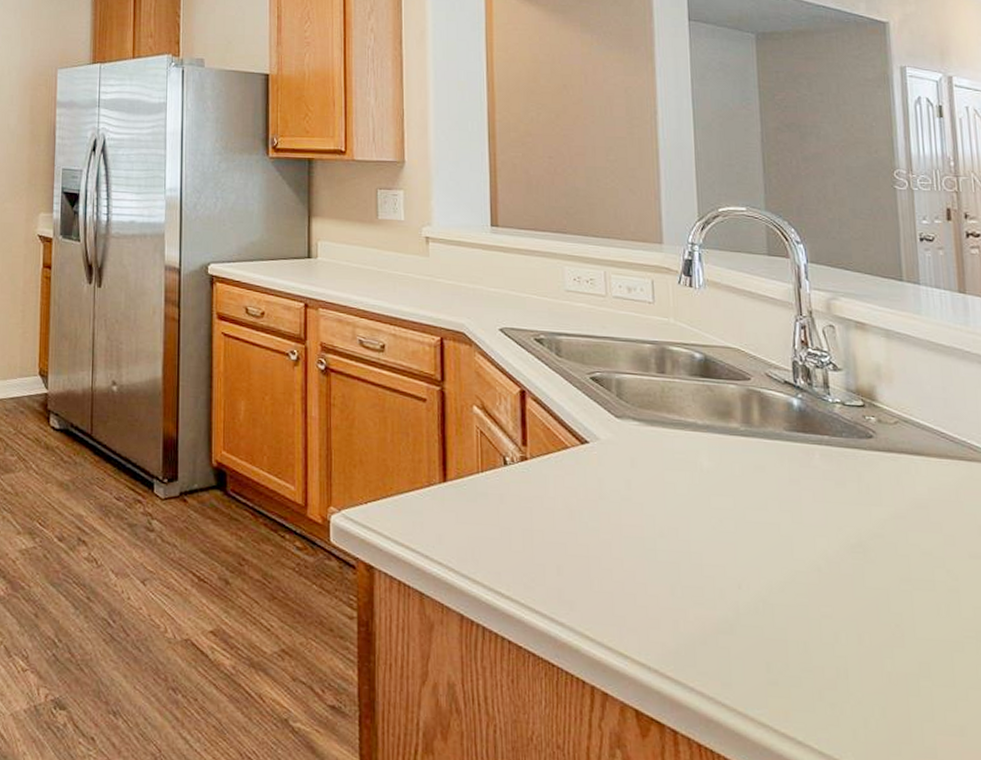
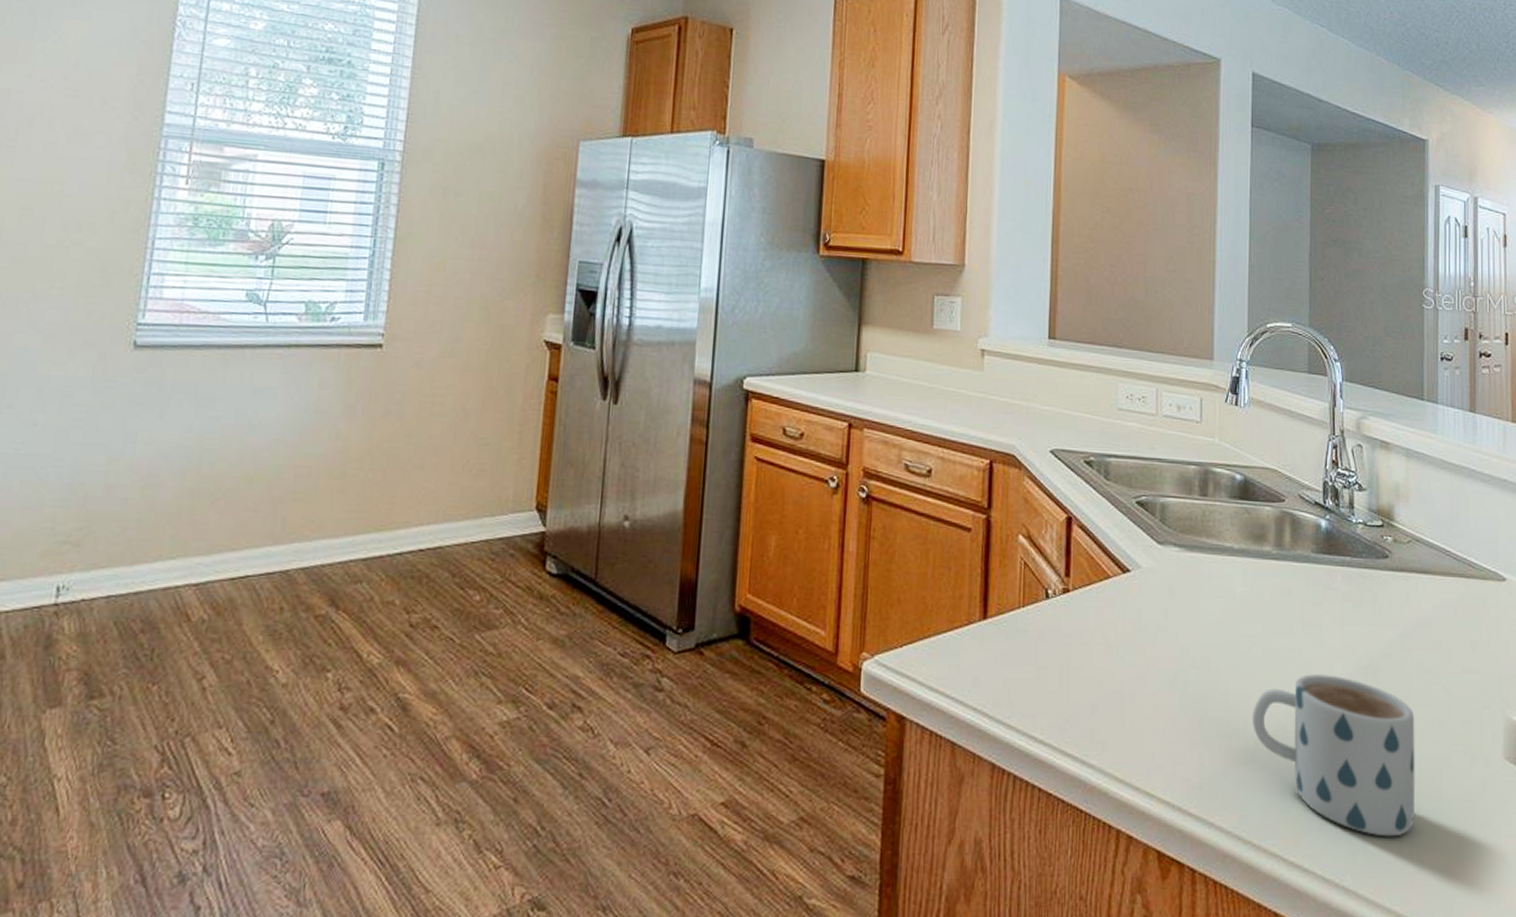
mug: none [729,549,923,719] -> present [1253,673,1415,837]

